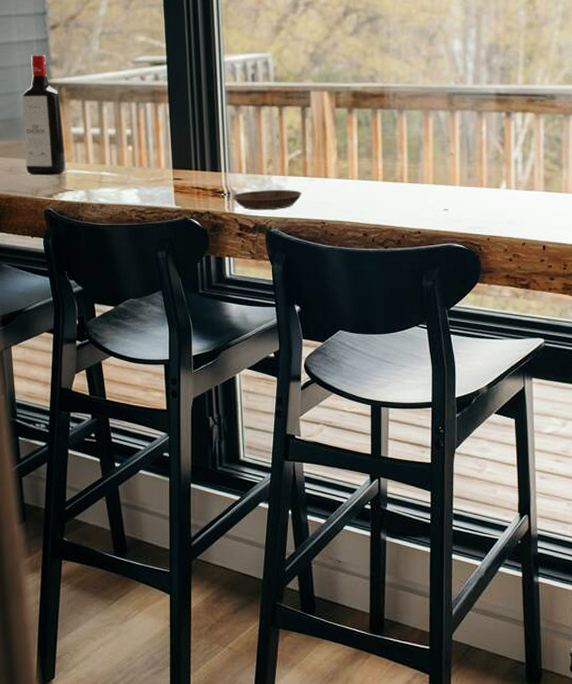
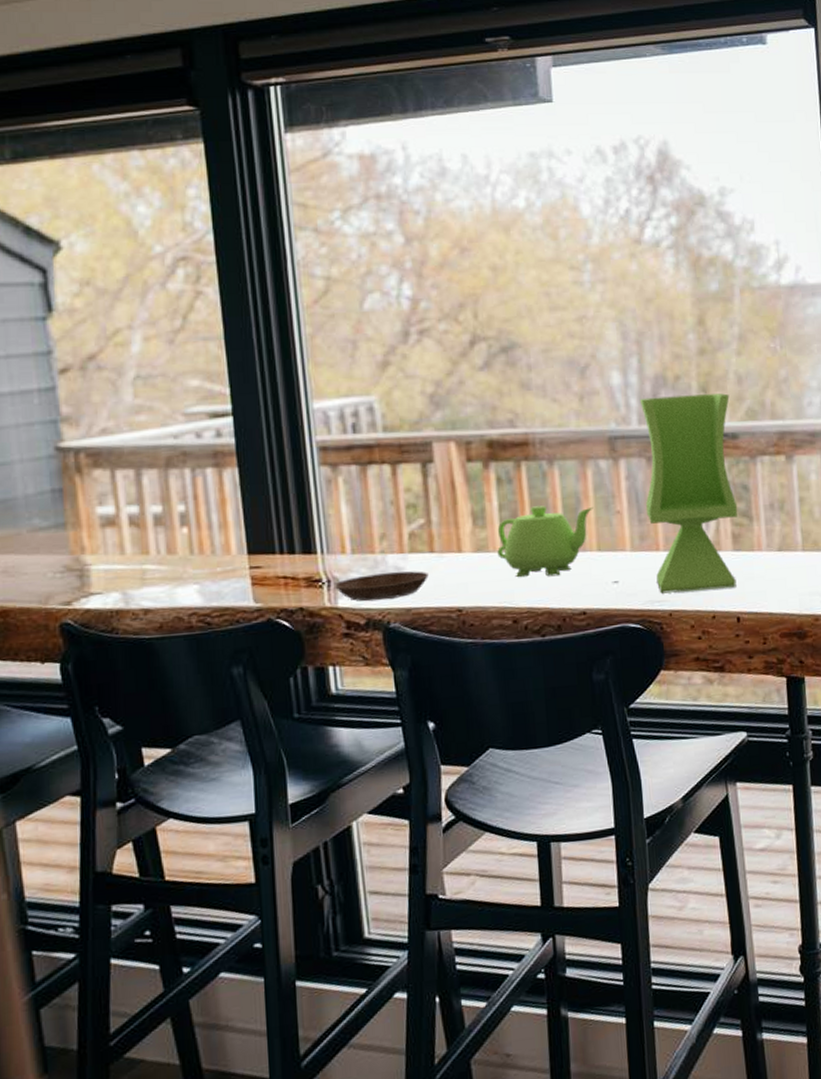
liquor bottle: present [23,55,66,176] -> none [20,409,90,577]
teapot: none [355,145,432,202] -> present [497,506,593,578]
vase: none [474,61,551,222] -> present [639,393,738,594]

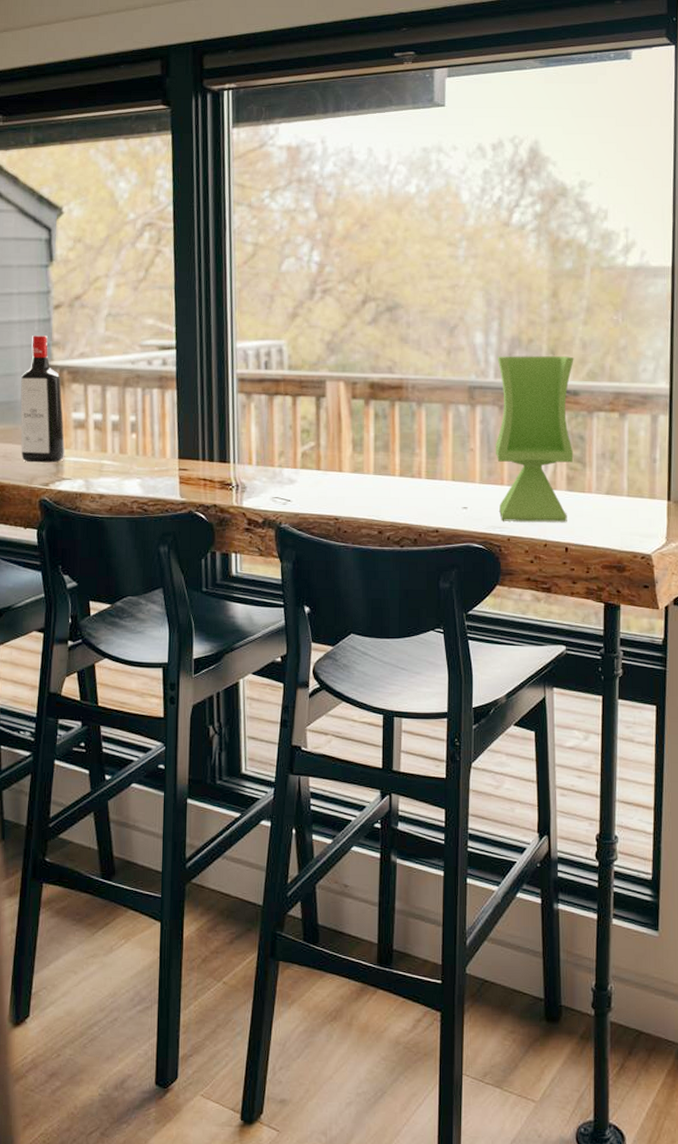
liquor bottle: none [20,409,90,577] -> present [20,335,65,463]
saucer: present [335,571,429,602] -> none [242,483,314,505]
teapot: present [497,506,593,578] -> none [370,439,451,499]

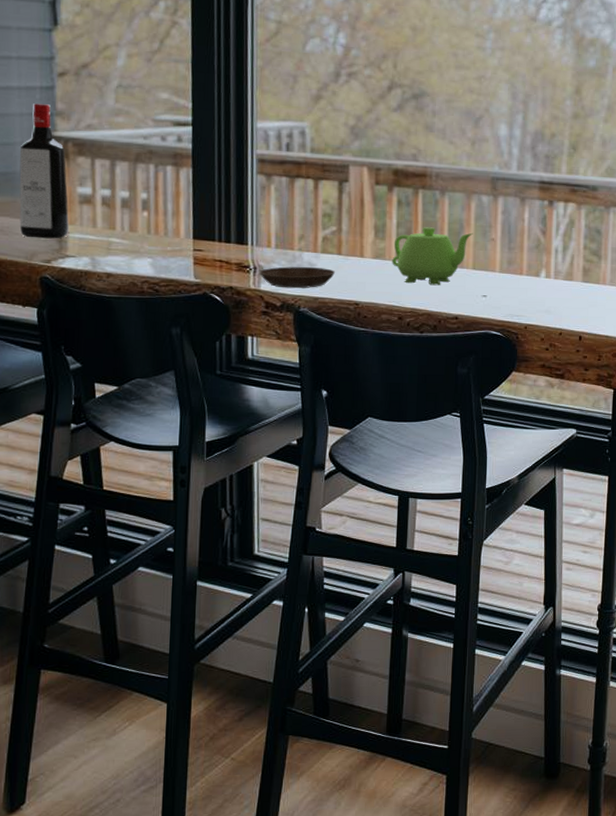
saucer: none [242,483,314,505] -> present [259,266,335,289]
teapot: none [370,439,451,499] -> present [392,227,473,286]
vase: present [495,356,574,522] -> none [515,149,594,312]

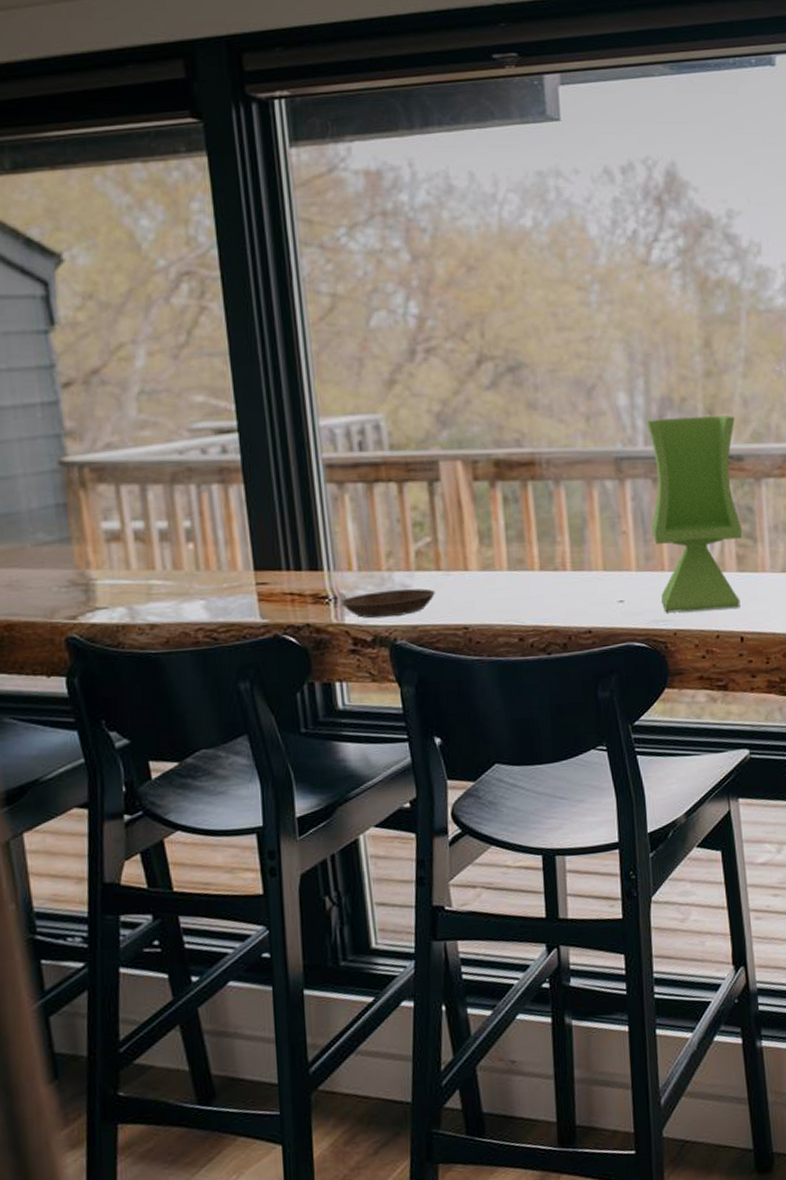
liquor bottle: present [19,103,69,239] -> none [24,423,96,591]
teapot: present [392,227,473,286] -> none [503,525,599,597]
vase: none [515,149,594,312] -> present [645,416,743,613]

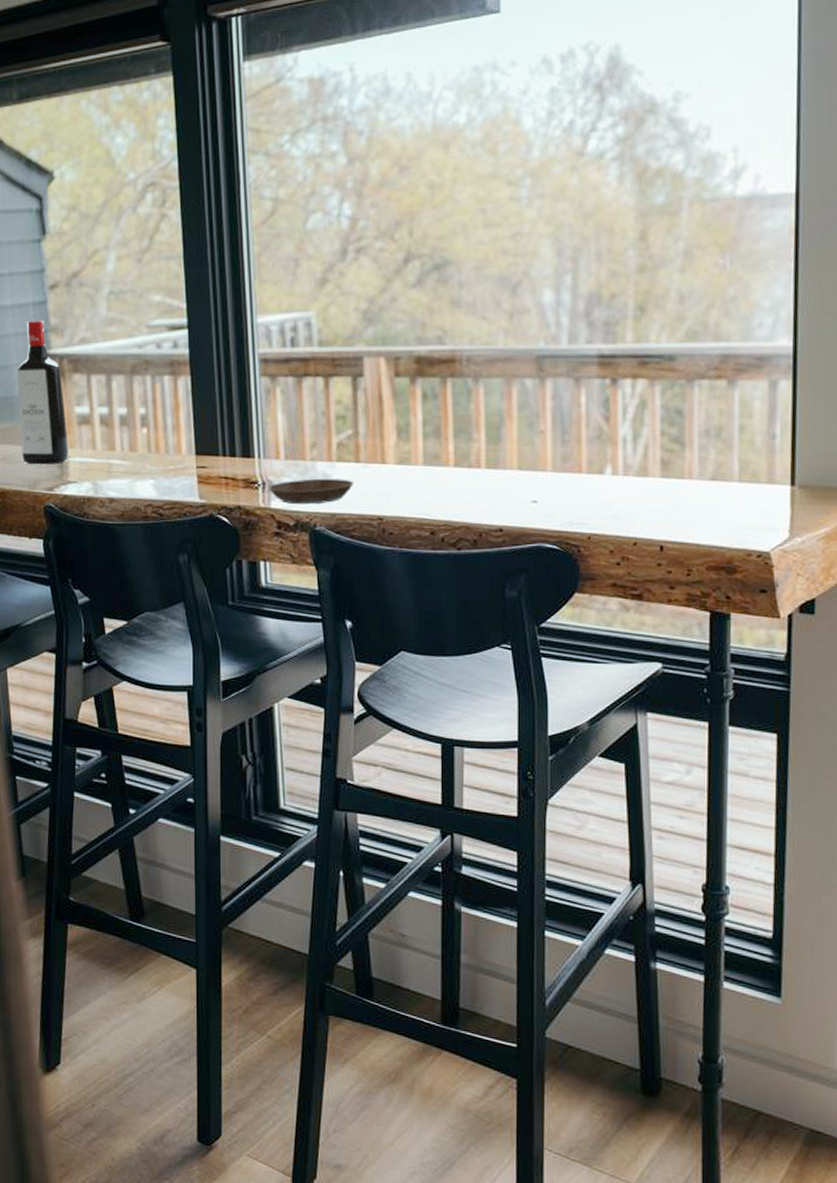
liquor bottle: none [24,423,96,591] -> present [18,320,69,465]
vase: present [645,416,743,613] -> none [570,313,670,516]

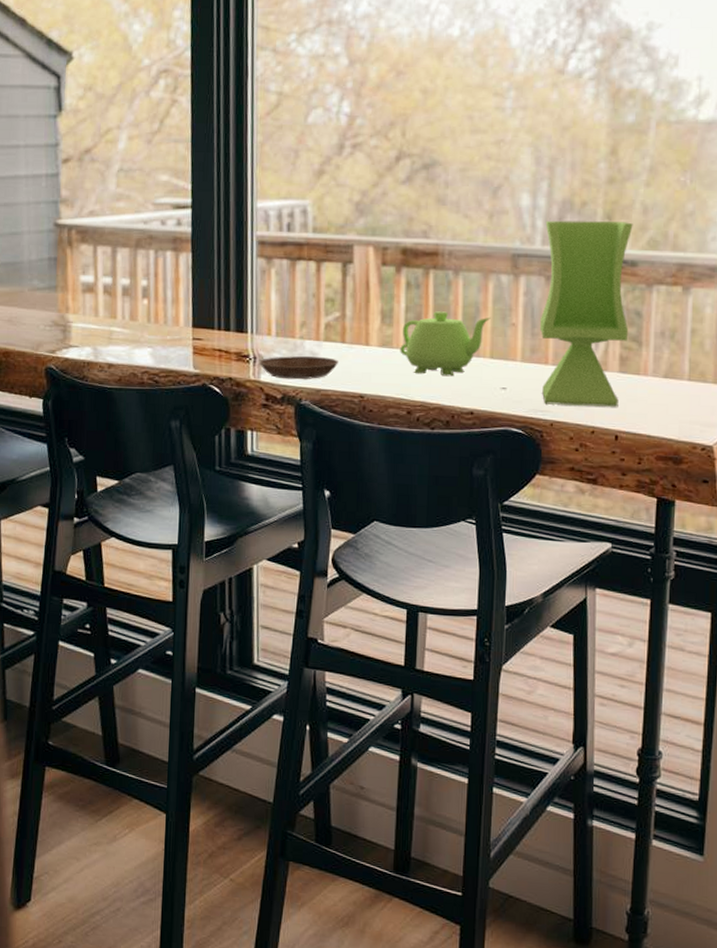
liquor bottle: present [18,320,69,465] -> none [26,192,73,329]
teapot: none [419,422,516,492] -> present [400,311,491,377]
vase: none [570,313,670,516] -> present [539,220,633,407]

